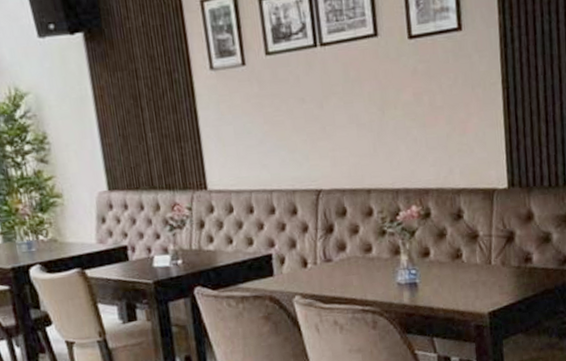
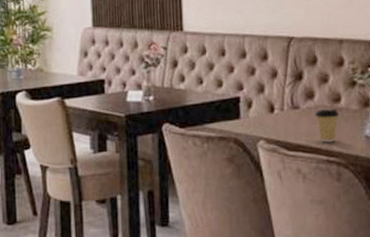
coffee cup: none [348,259,372,293] -> present [315,109,340,143]

